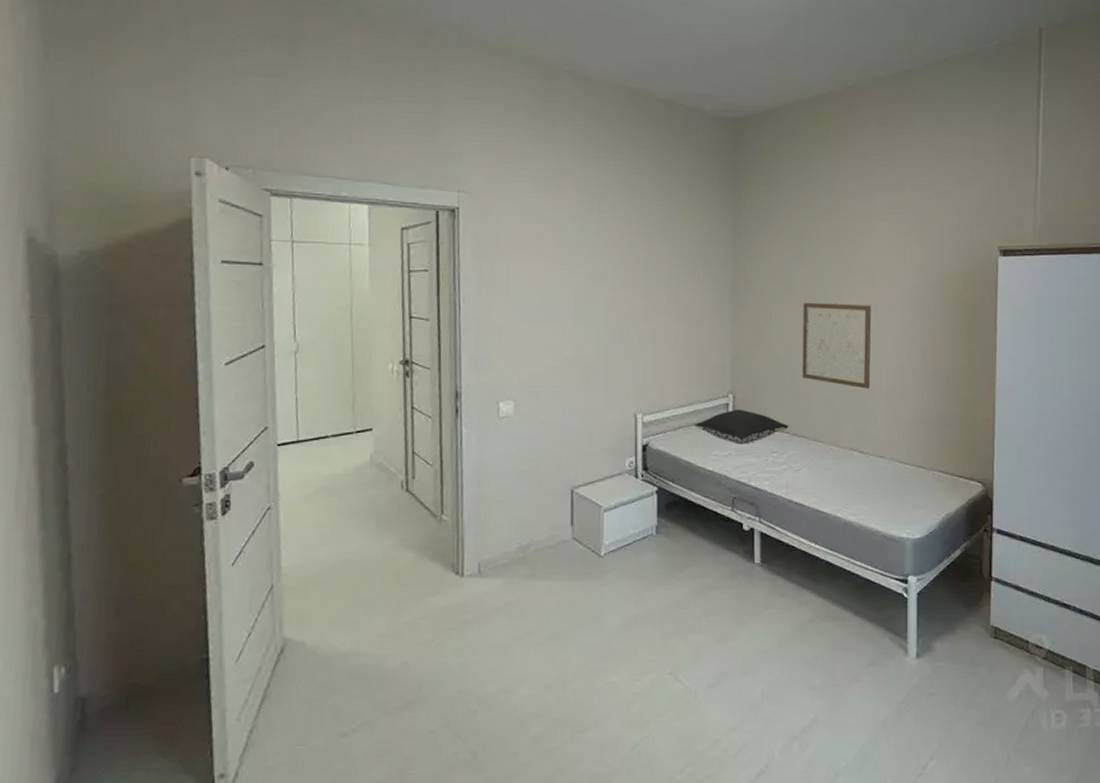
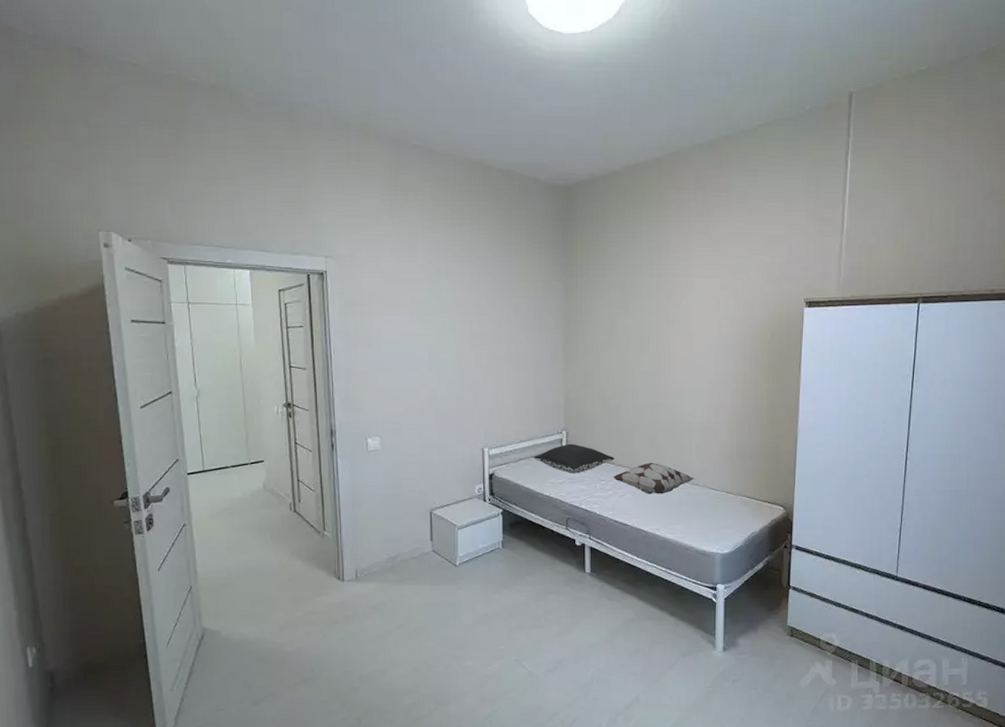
decorative pillow: none [786,431,882,469] -> present [612,462,696,494]
wall art: present [802,302,871,389] -> none [626,350,688,426]

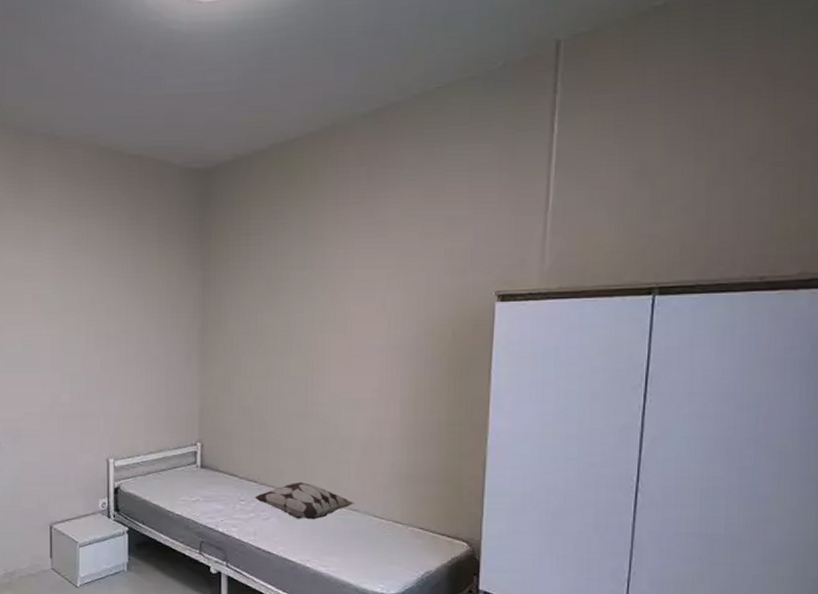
pillow: present [533,443,615,474] -> none [163,457,257,492]

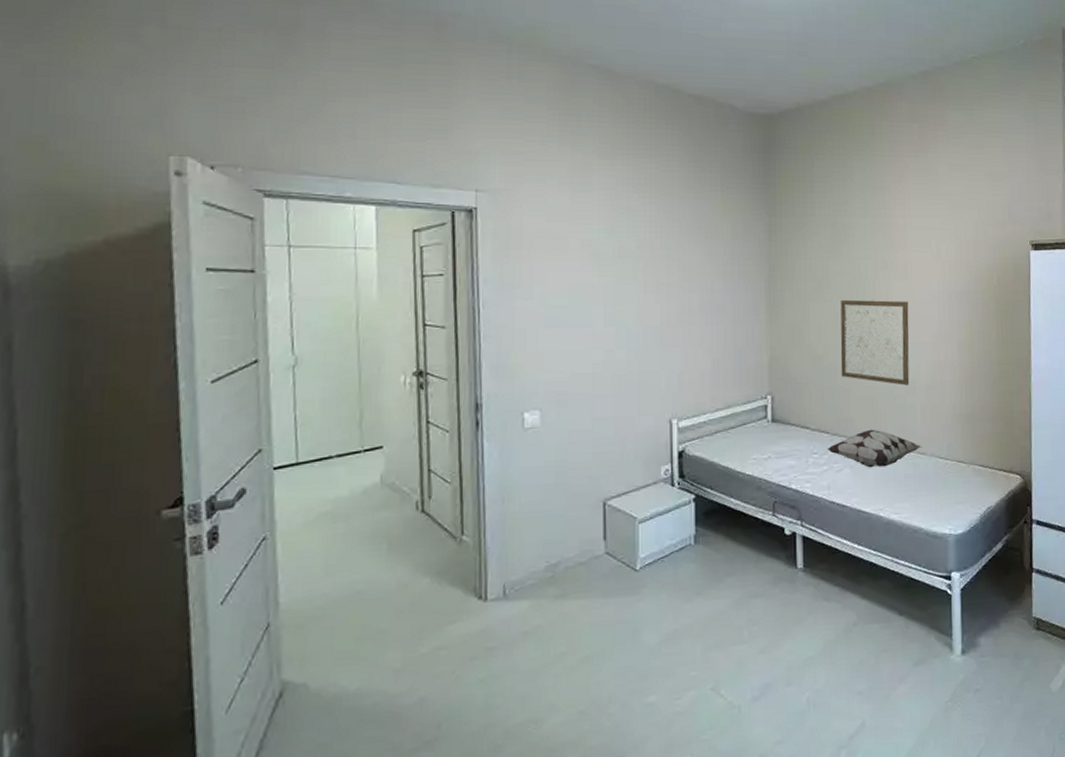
wall art: none [271,352,347,441] -> present [840,299,910,385]

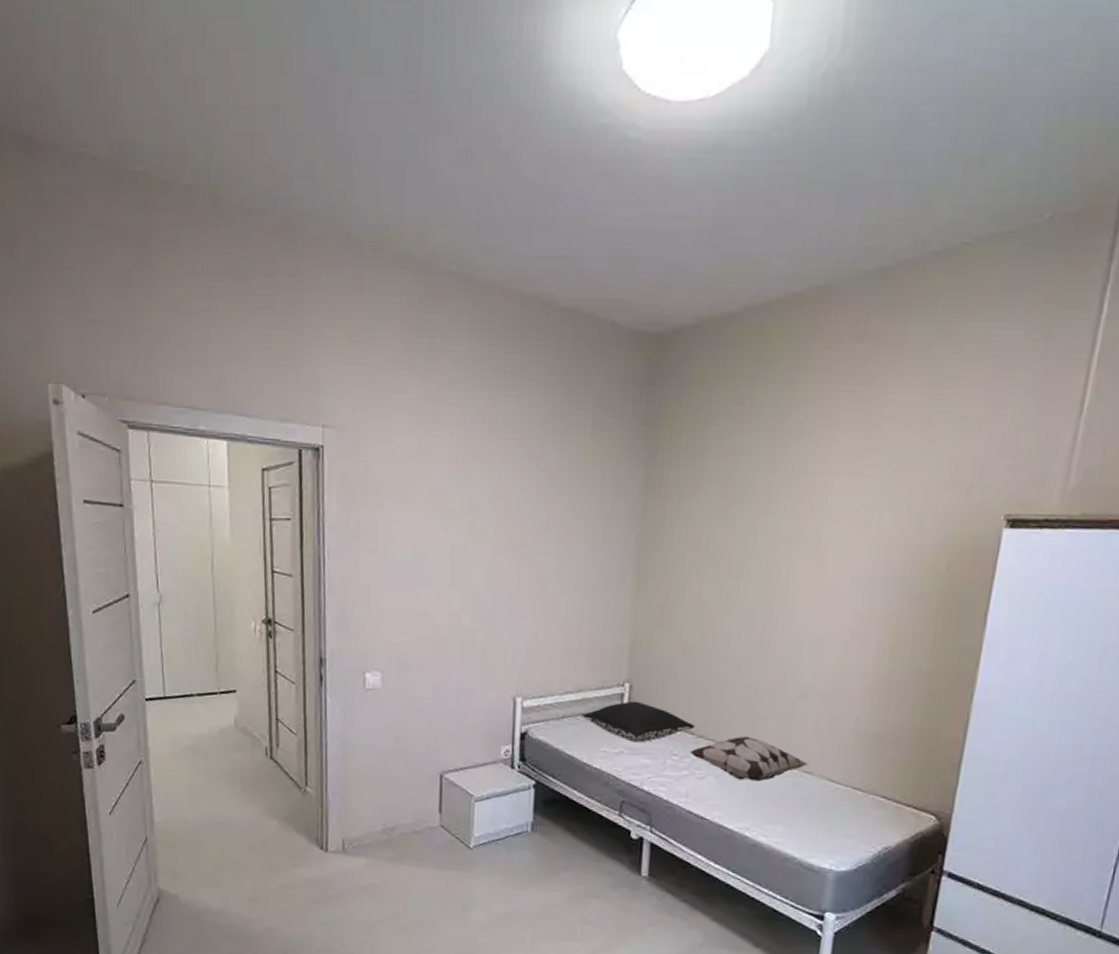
pillow: none [732,410,829,447] -> present [582,700,695,743]
wall art: present [840,299,910,385] -> none [716,576,816,689]

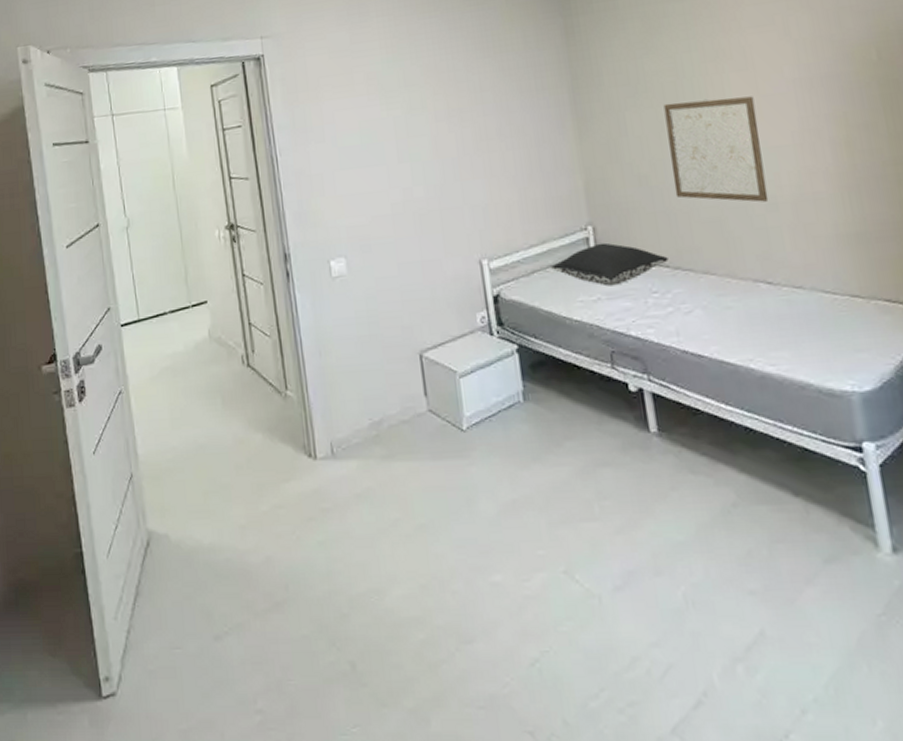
decorative pillow: present [689,736,810,782] -> none [669,259,798,308]
wall art: none [716,576,816,689] -> present [663,96,769,203]

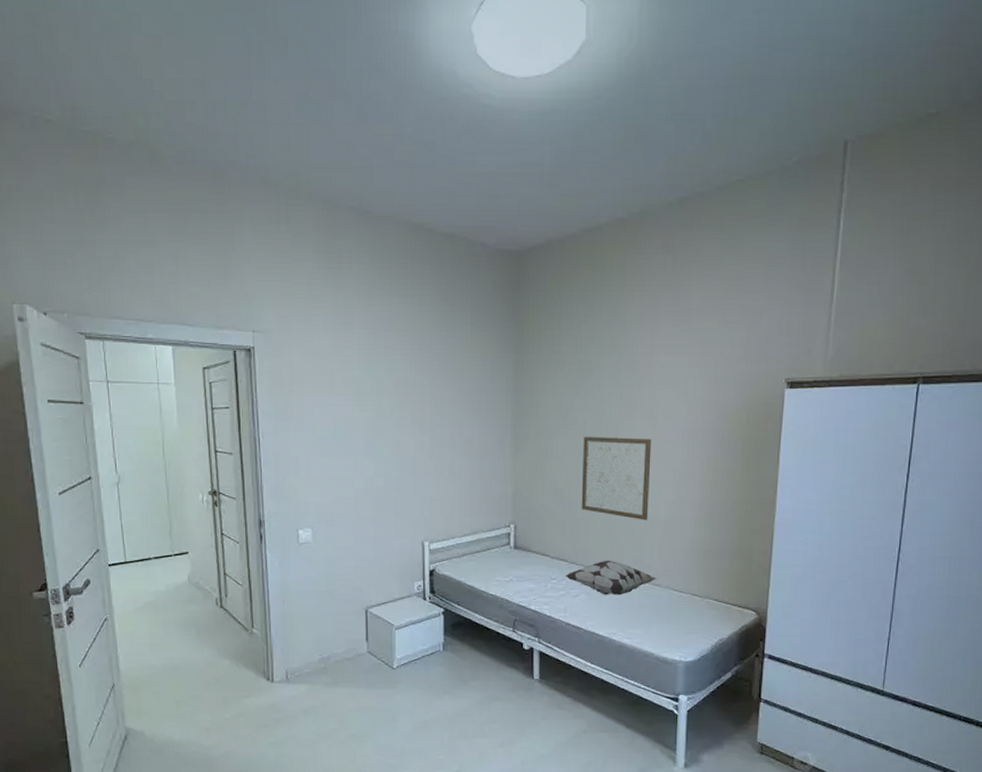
pillow: present [551,242,669,287] -> none [478,538,568,571]
decorative pillow: none [669,259,798,308] -> present [565,560,658,595]

